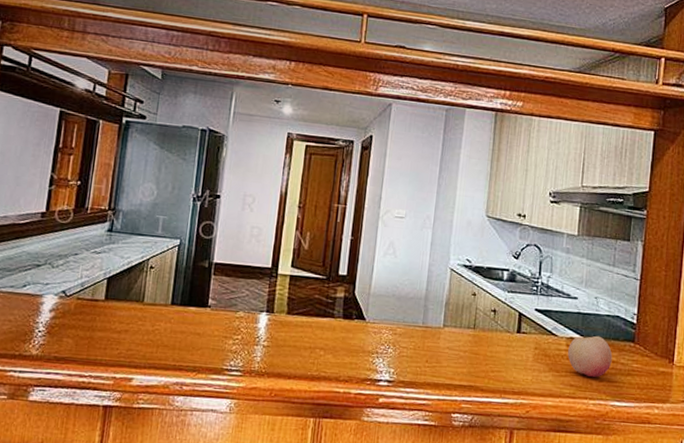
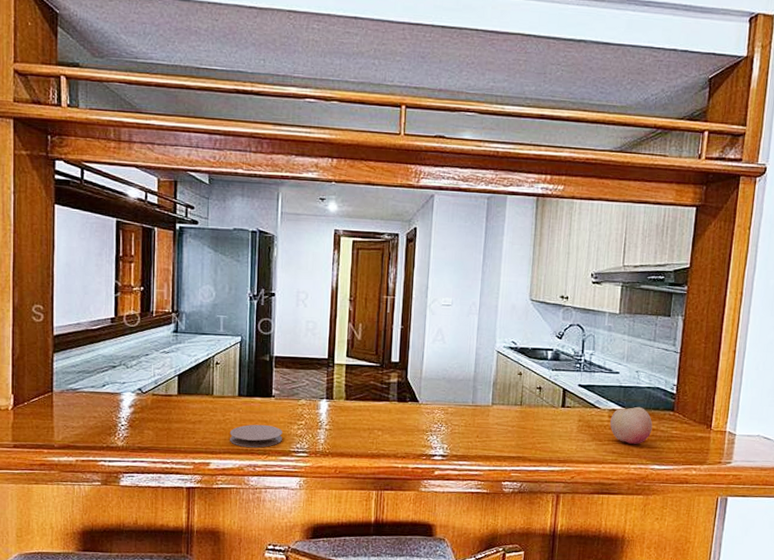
coaster: none [156,336,216,364] -> present [229,424,282,448]

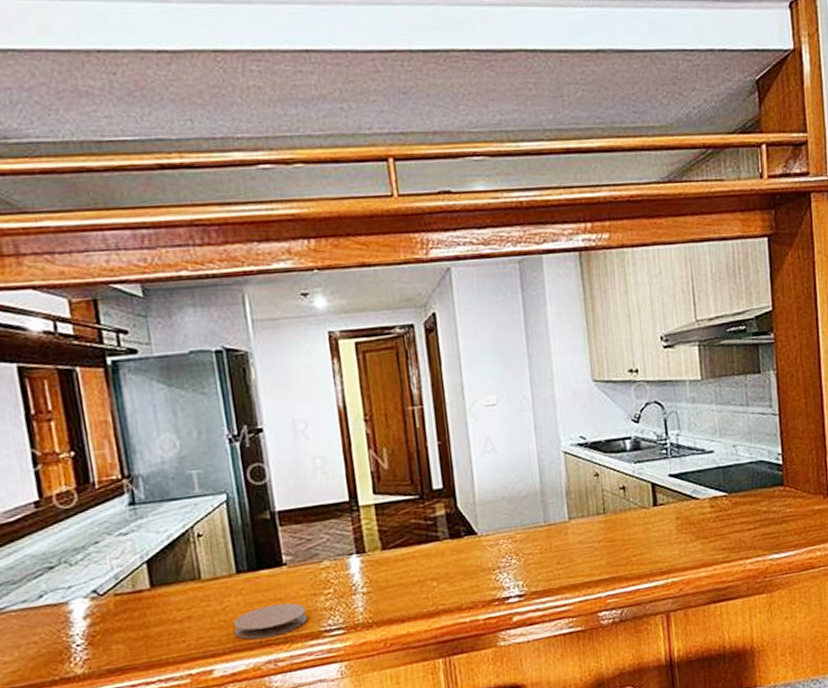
fruit: present [610,406,653,445] -> none [713,487,763,536]

